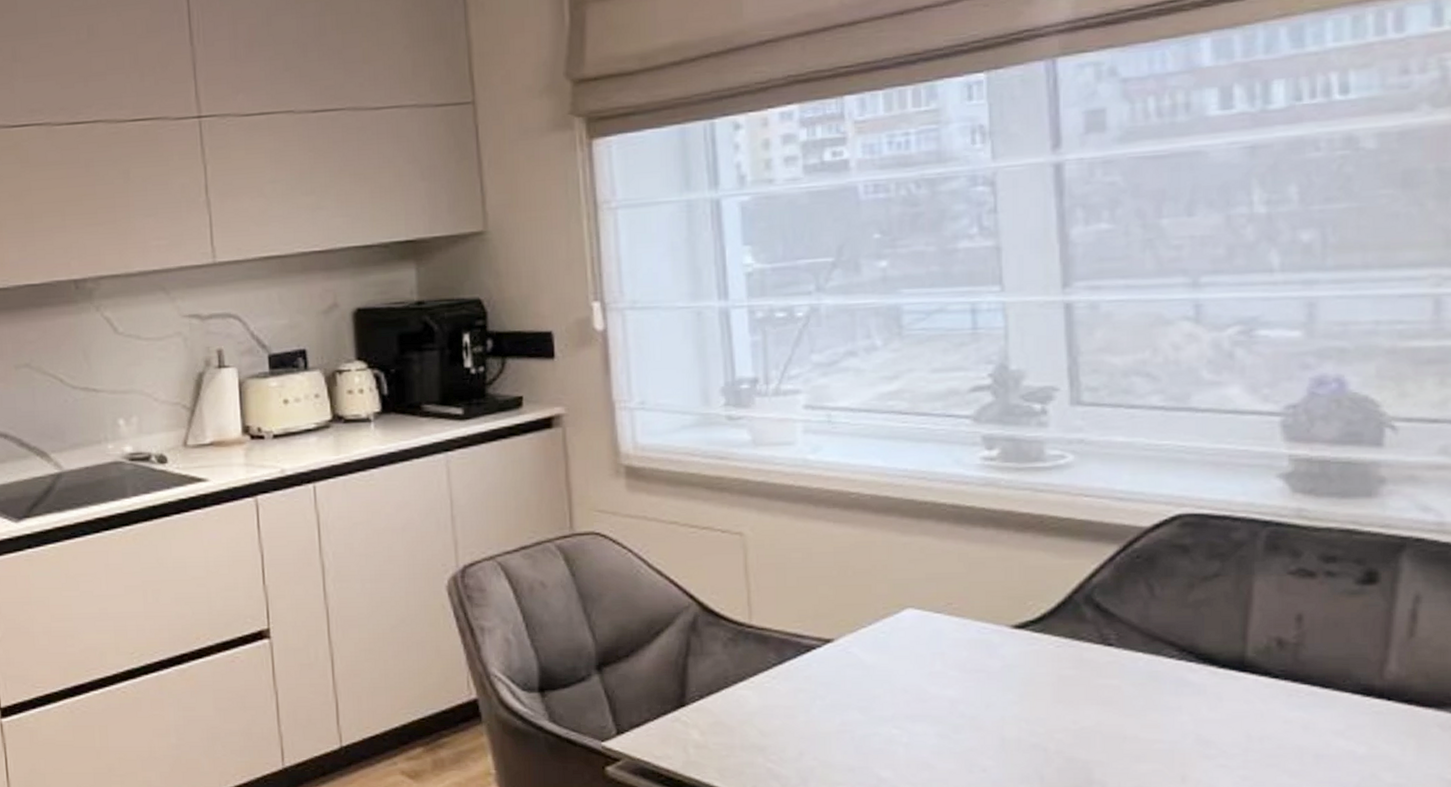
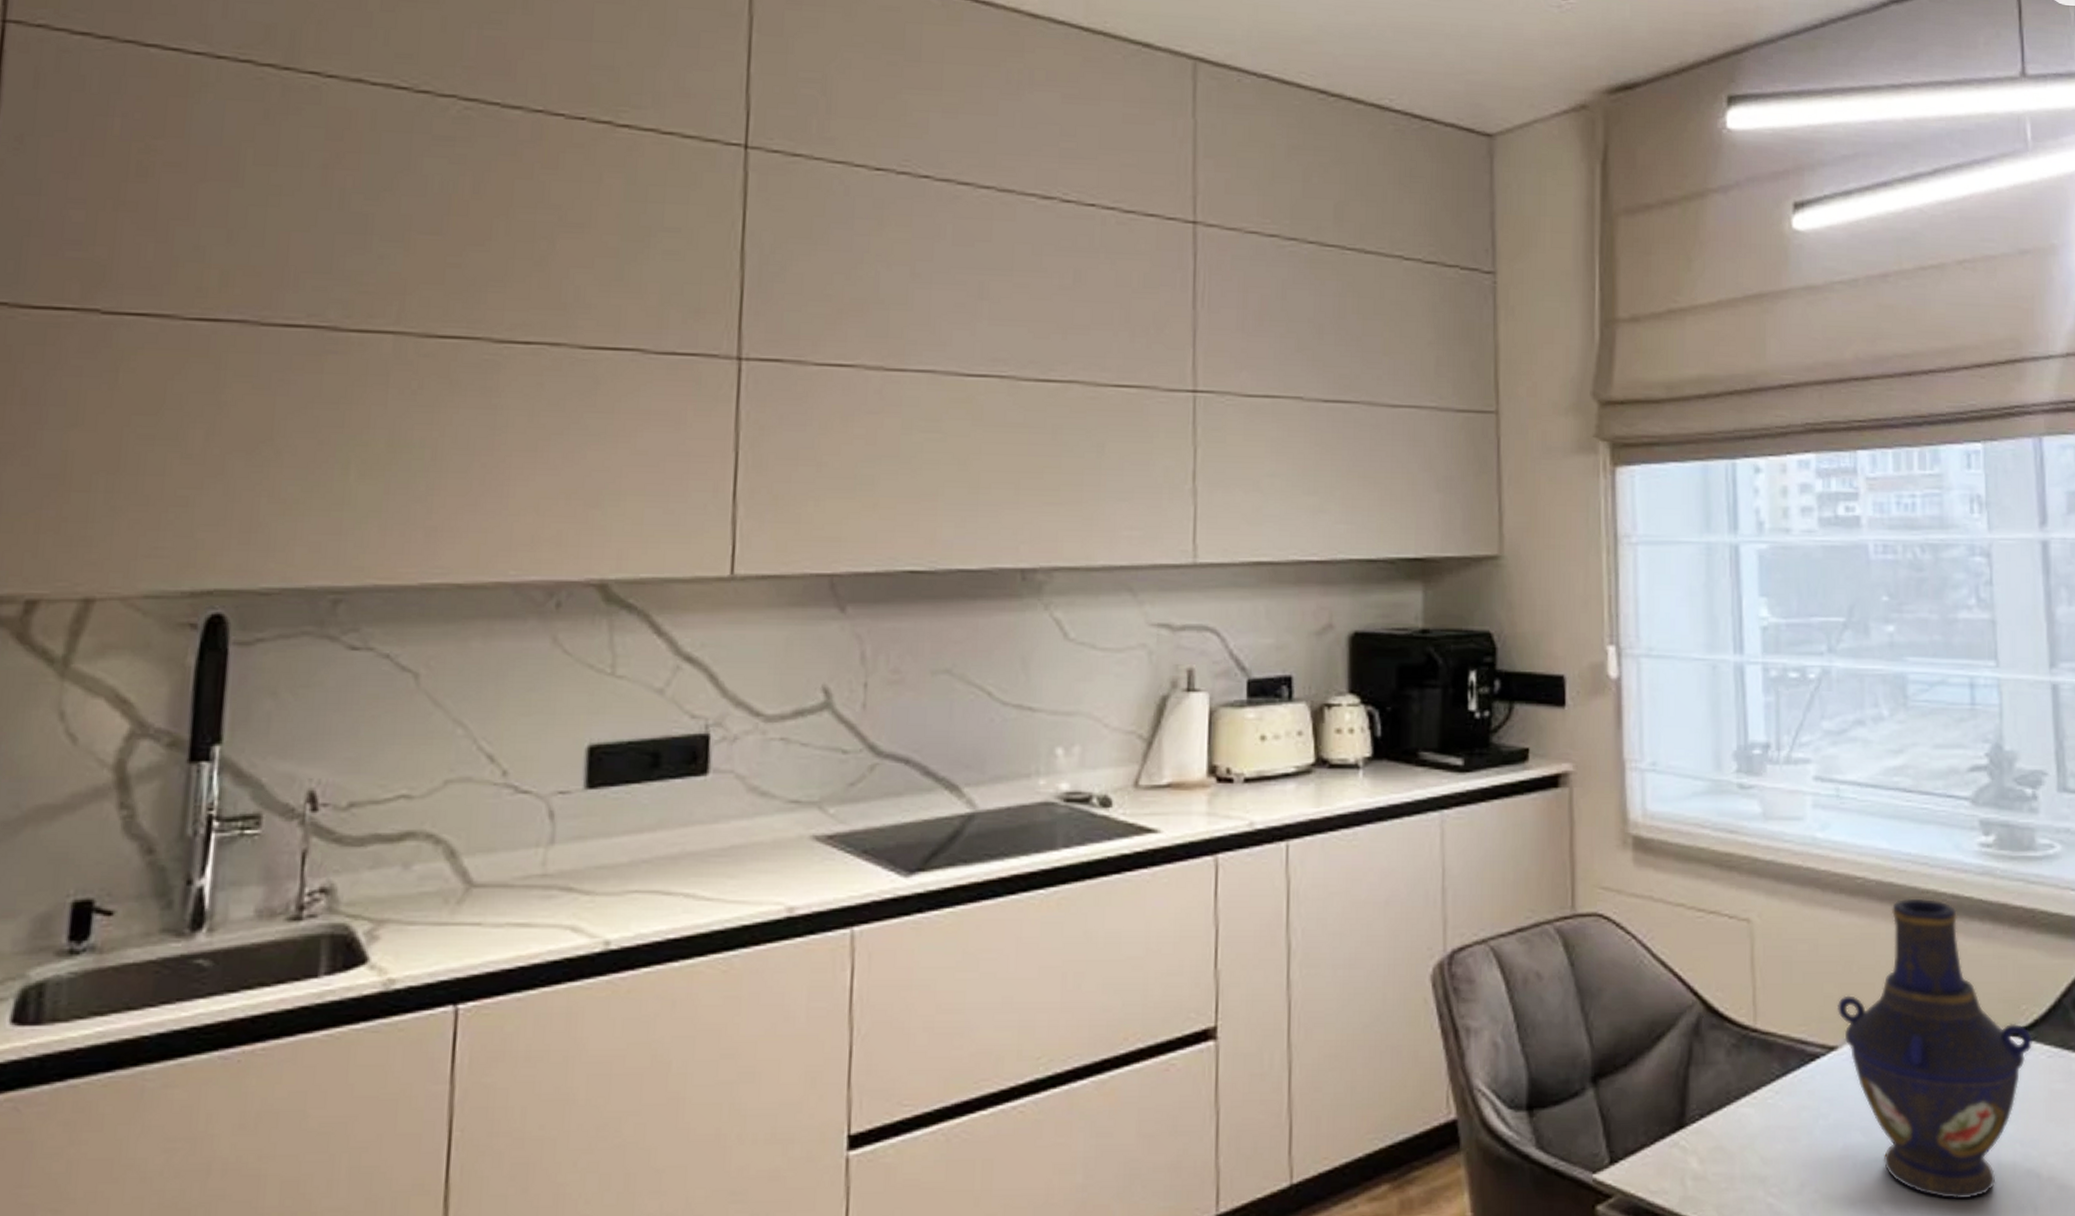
vase: none [832,509,1041,768] -> present [1836,898,2033,1200]

